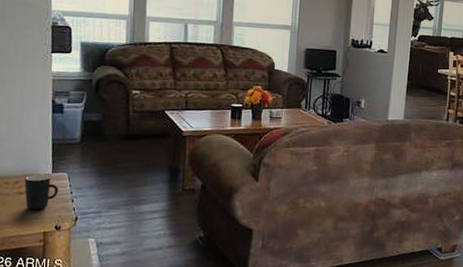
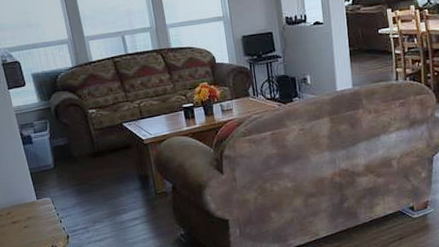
mug: present [24,174,58,210] -> none [14,202,47,236]

